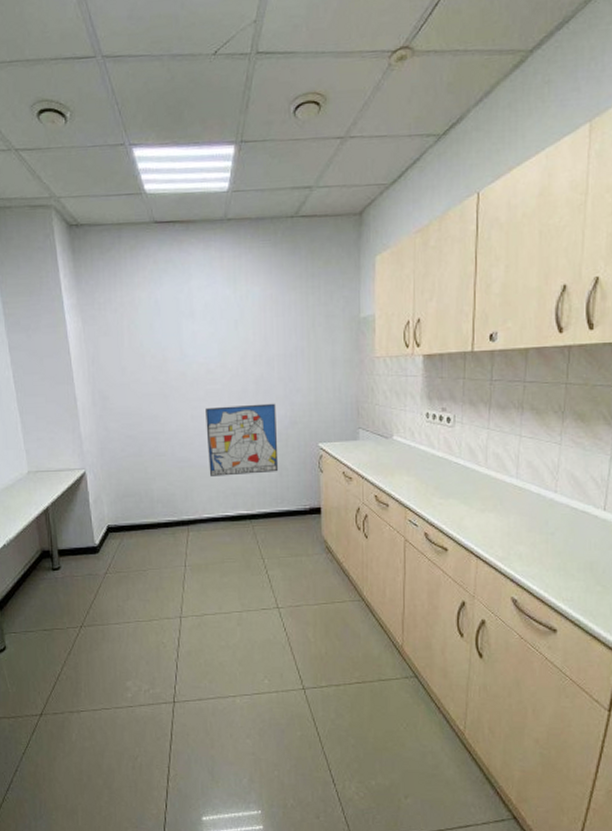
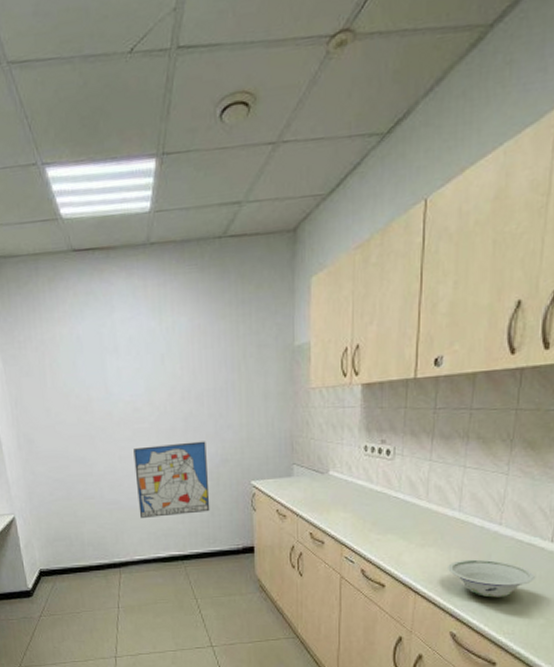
bowl: none [507,525,591,564] -> present [448,559,536,598]

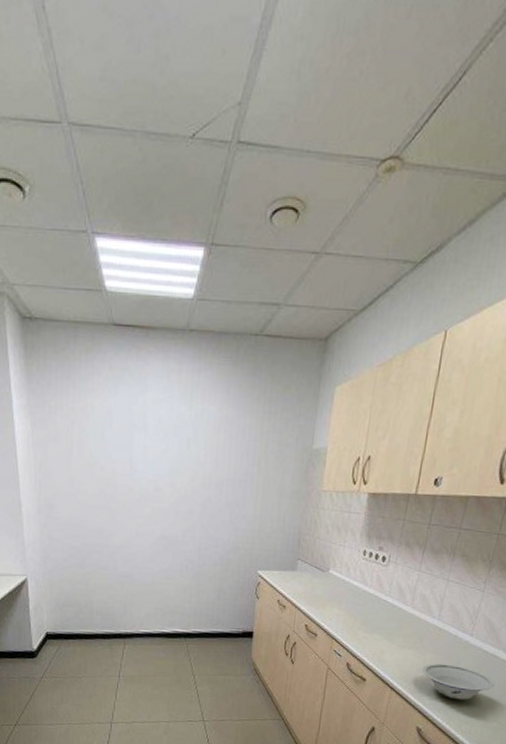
wall art: present [133,441,210,518] -> none [149,526,220,595]

